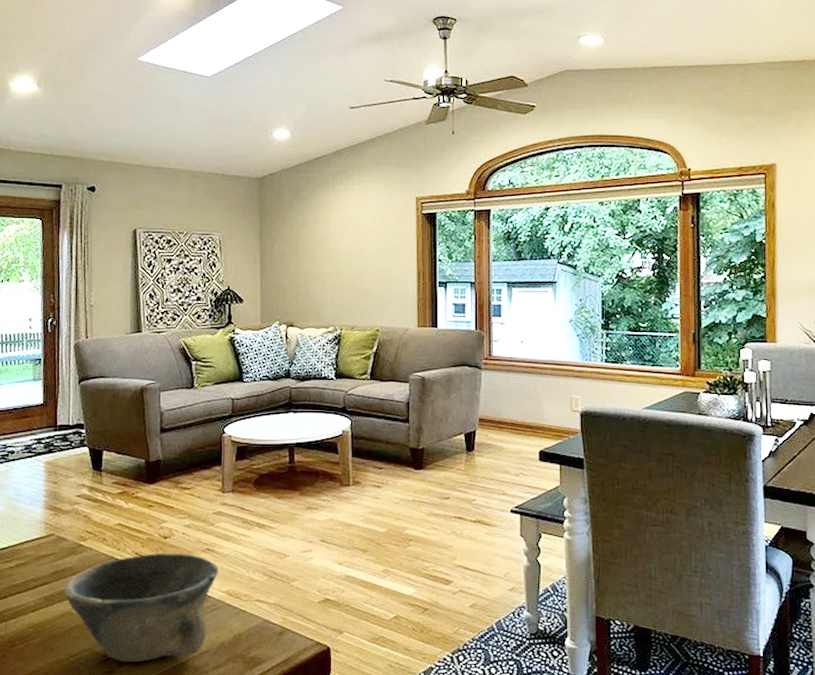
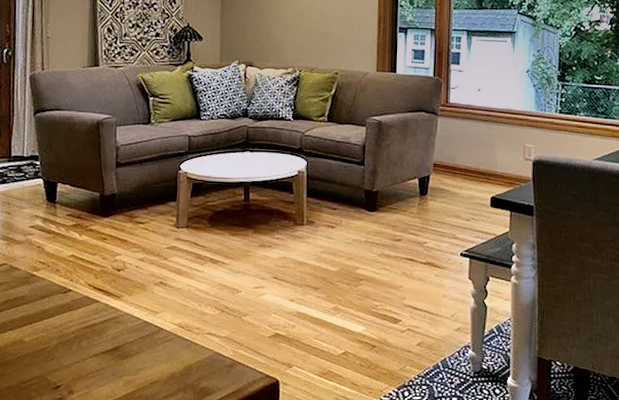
bowl: present [64,553,218,663] -> none [16,285,171,390]

